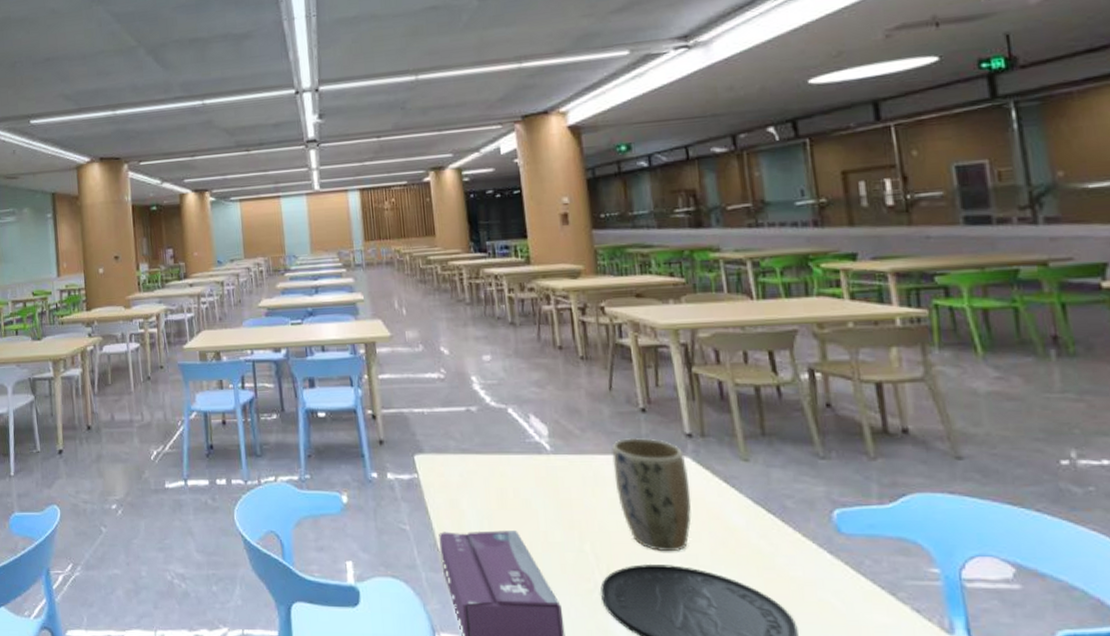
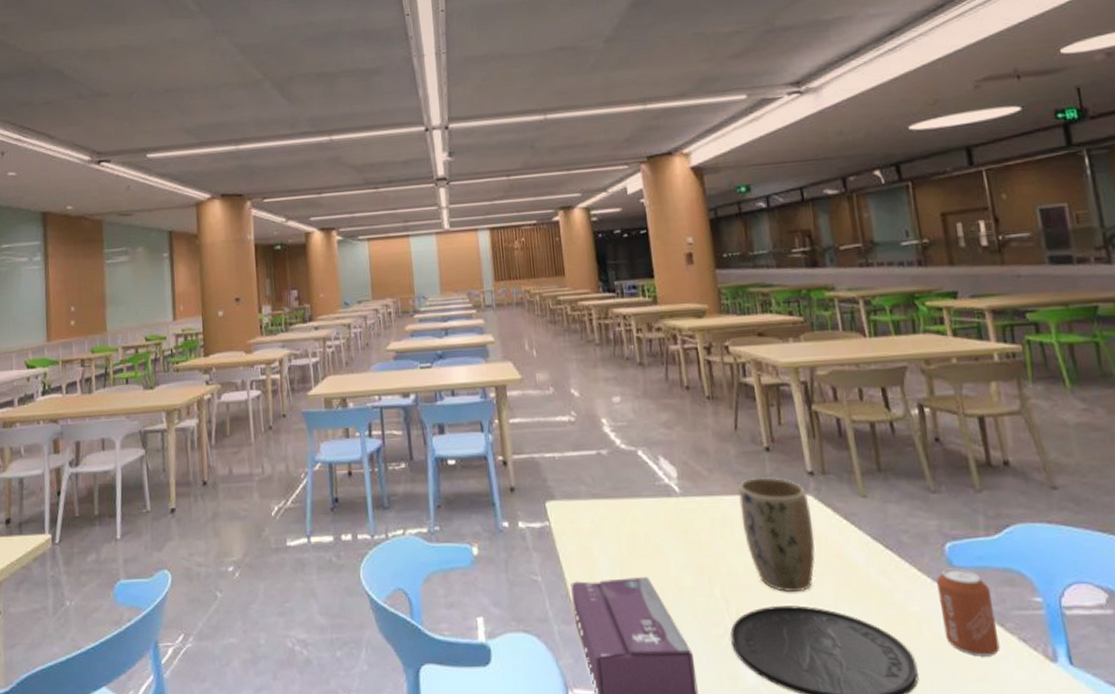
can: none [823,535,890,625] -> present [937,568,1000,657]

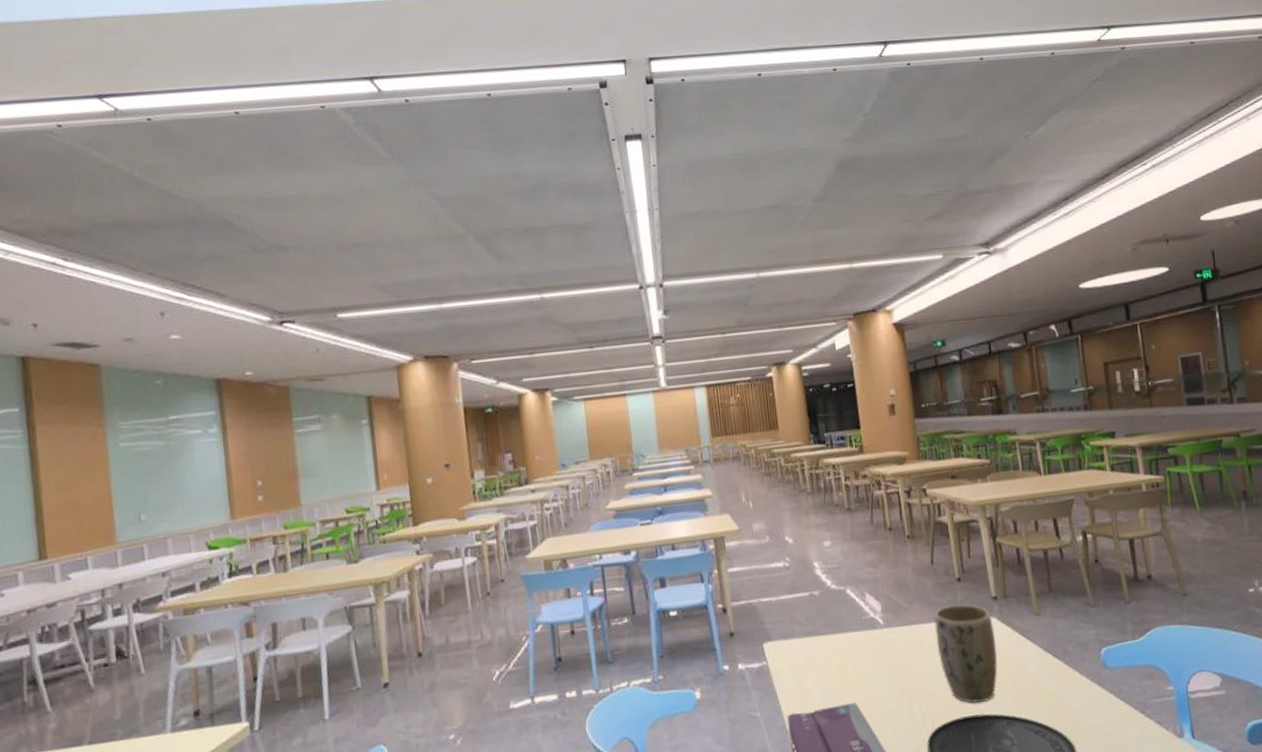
can: present [937,568,1000,657] -> none [1094,668,1141,740]

